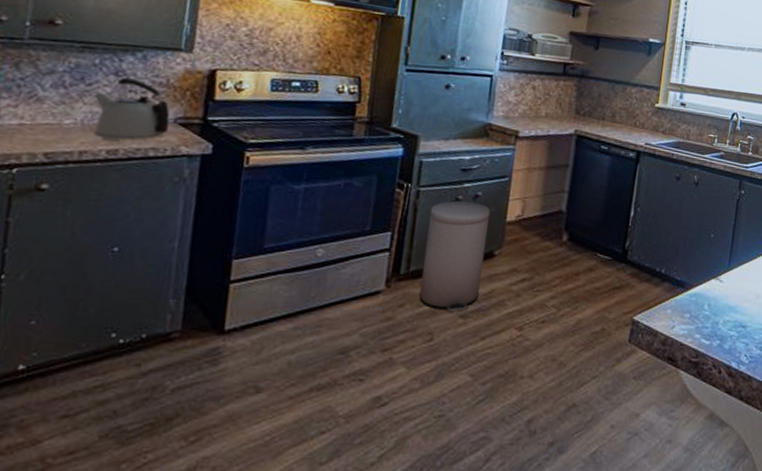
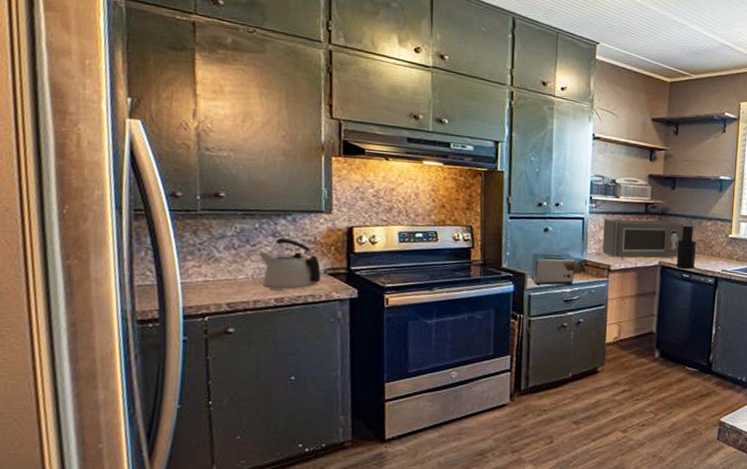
pedal bin: present [419,200,491,312] -> none [538,327,592,419]
toaster: none [424,112,479,152] -> present [530,253,575,286]
microwave: none [510,78,606,129] -> present [602,218,684,260]
dispenser: none [594,90,618,140] -> present [677,225,696,269]

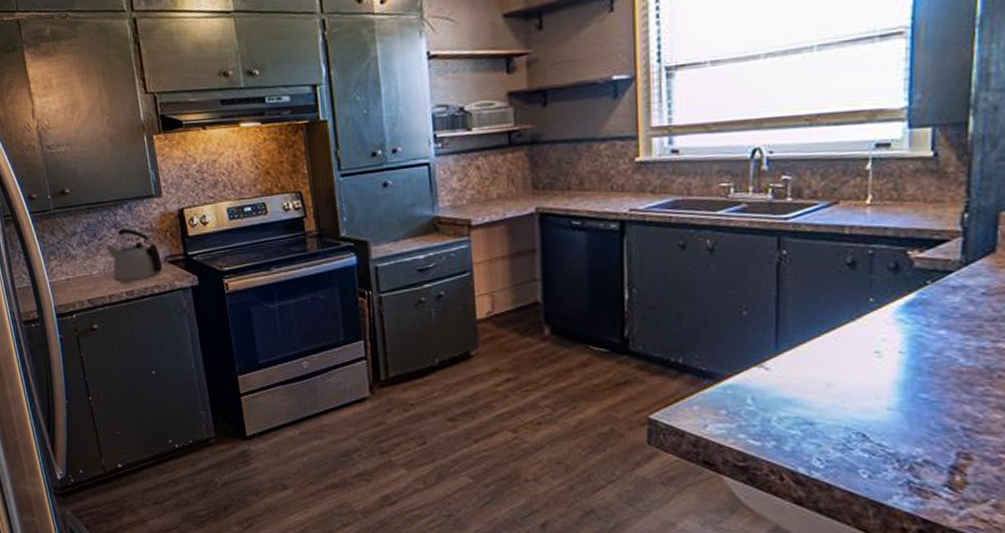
toaster: present [530,253,575,286] -> none [372,211,427,254]
microwave: present [602,218,684,260] -> none [454,150,566,212]
dispenser: present [677,225,696,269] -> none [560,153,588,214]

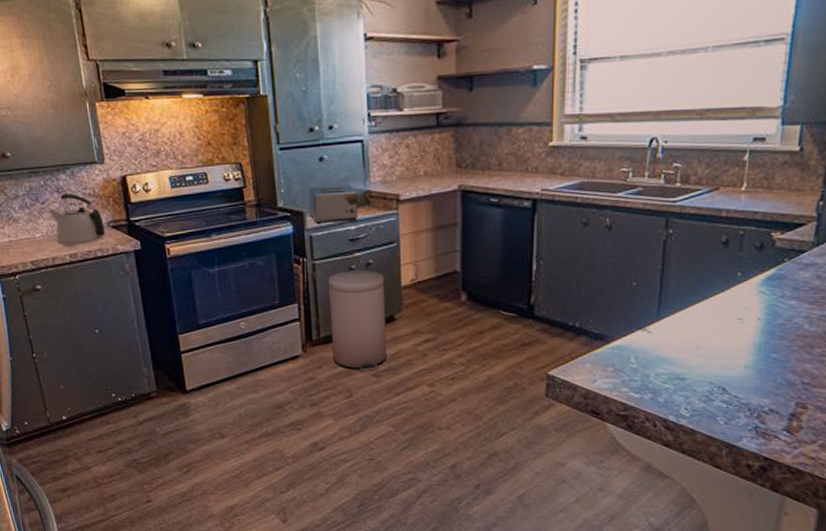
toaster: none [372,211,427,254] -> present [308,185,359,224]
pedal bin: none [396,302,464,415] -> present [328,269,388,372]

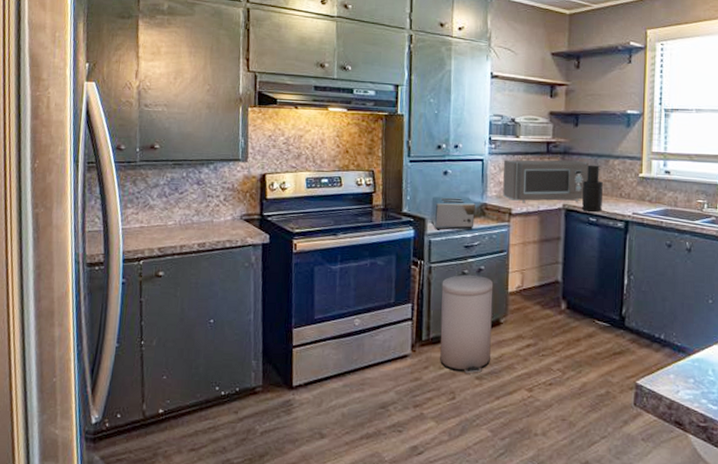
kettle: present [48,193,106,247] -> none [185,186,238,236]
microwave: none [386,132,487,187] -> present [503,159,589,203]
dispenser: none [481,136,505,191] -> present [582,165,603,212]

